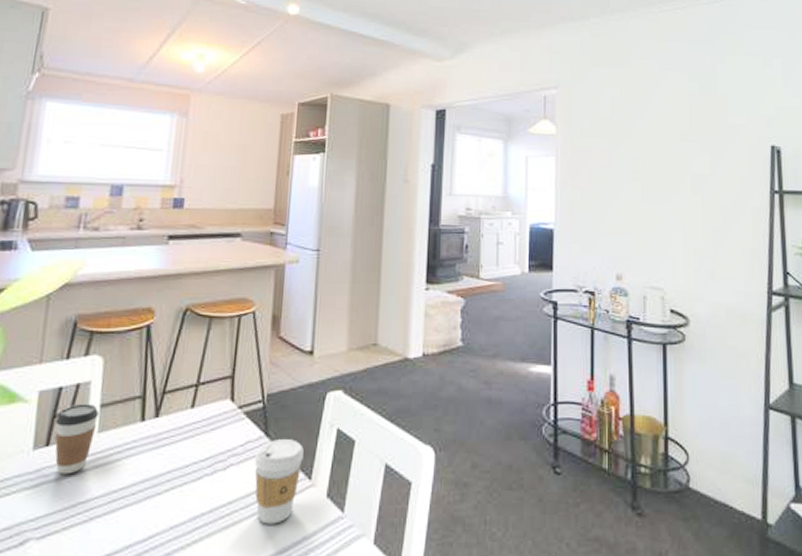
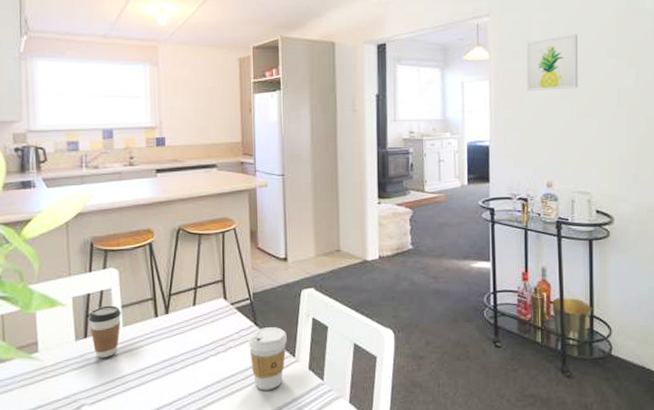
wall art: none [596,113,650,172] -> present [526,34,578,92]

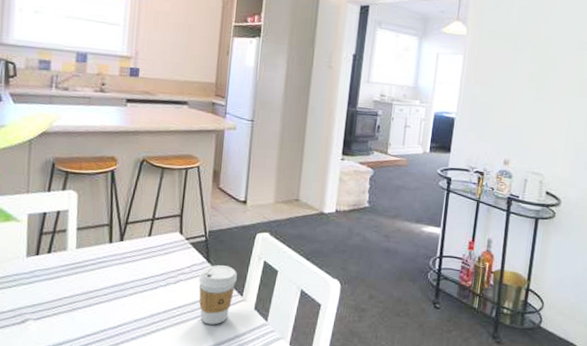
coffee cup: present [88,305,121,358] -> none [42,226,76,277]
wall art: present [526,34,578,92] -> none [498,21,553,74]

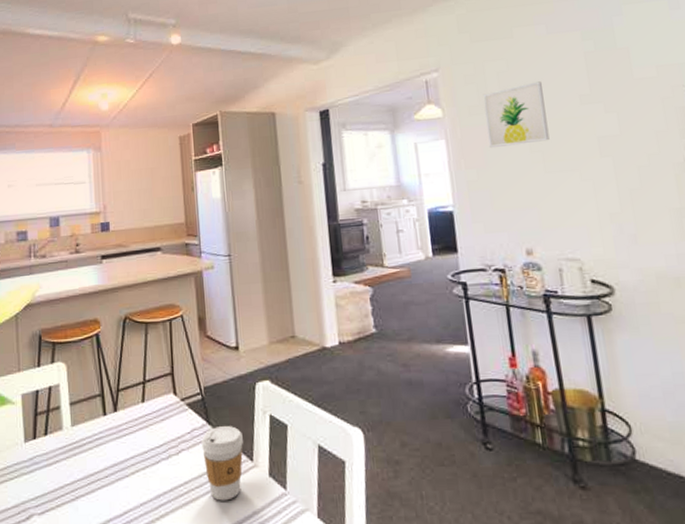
wall art: none [498,21,553,74] -> present [483,81,550,149]

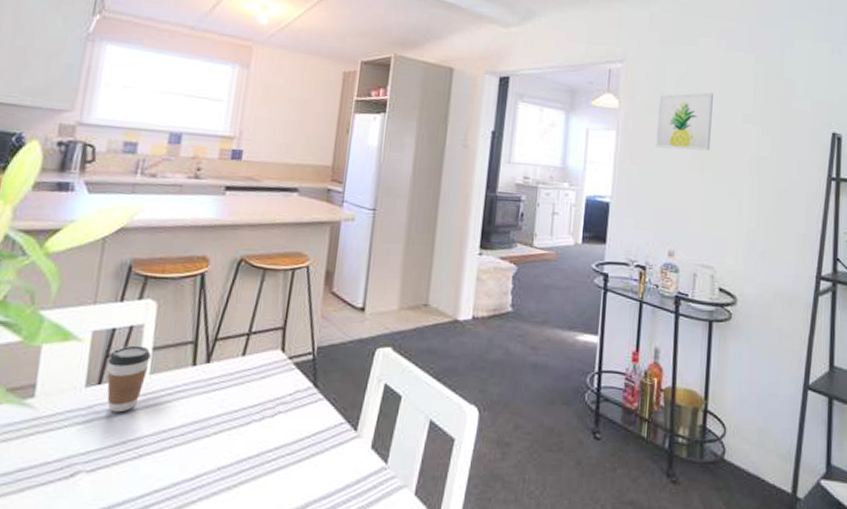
coffee cup: none [37,402,70,462] -> present [107,345,151,413]
coffee cup: present [202,426,243,501] -> none [301,391,351,471]

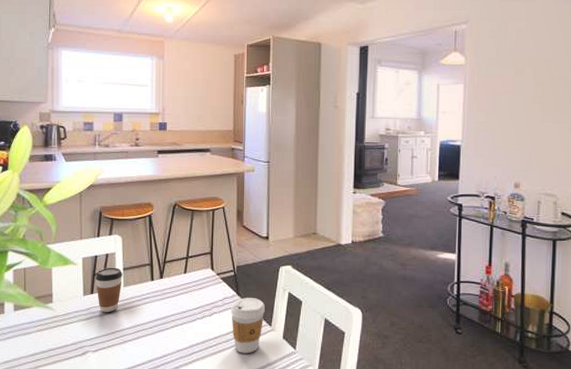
coffee cup: none [301,391,351,471] -> present [231,298,265,354]
wall art: present [656,92,713,151] -> none [500,43,553,97]

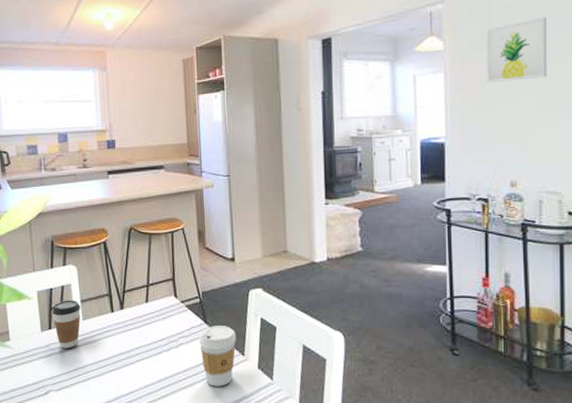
wall art: none [500,43,553,97] -> present [486,17,547,83]

